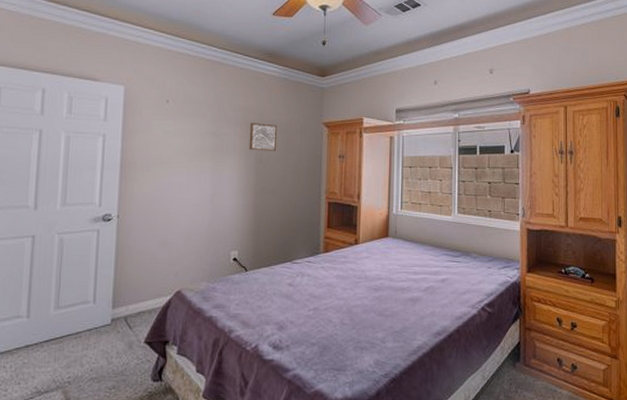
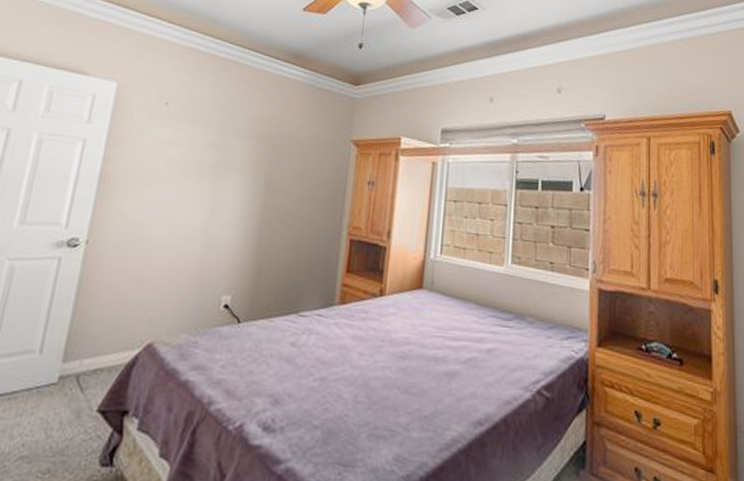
wall art: present [249,123,278,151] -> none [258,135,296,172]

